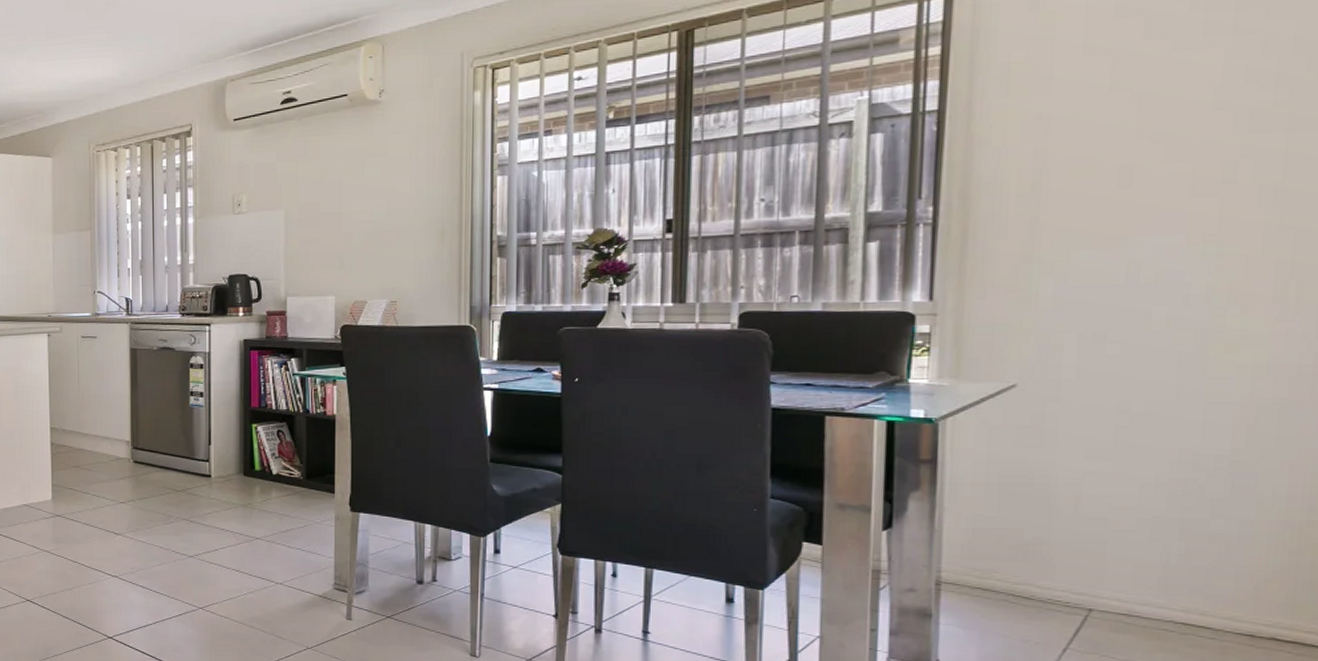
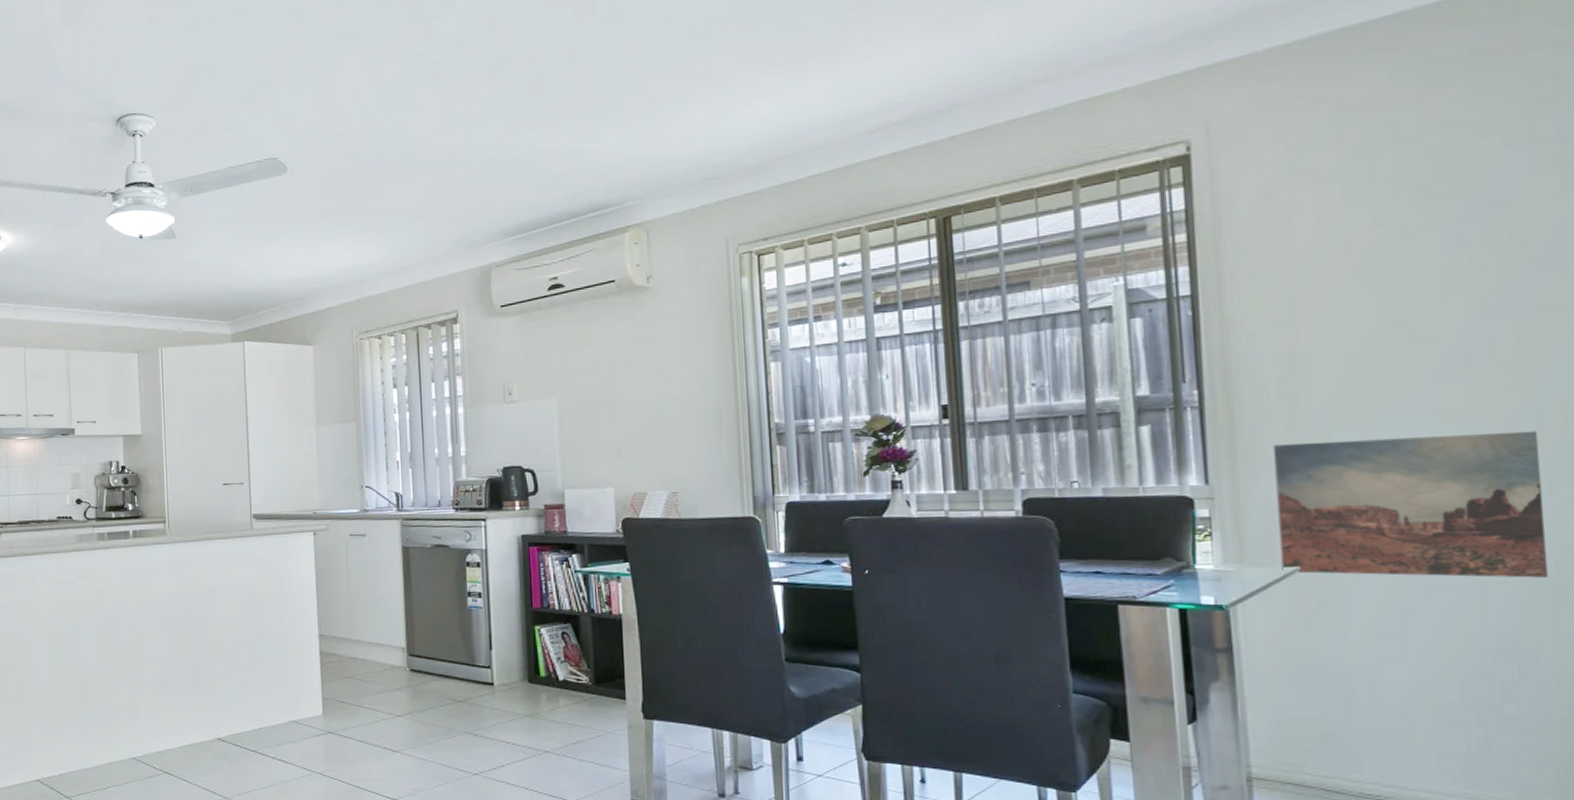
wall art: none [998,251,1292,398] -> present [1273,431,1549,578]

